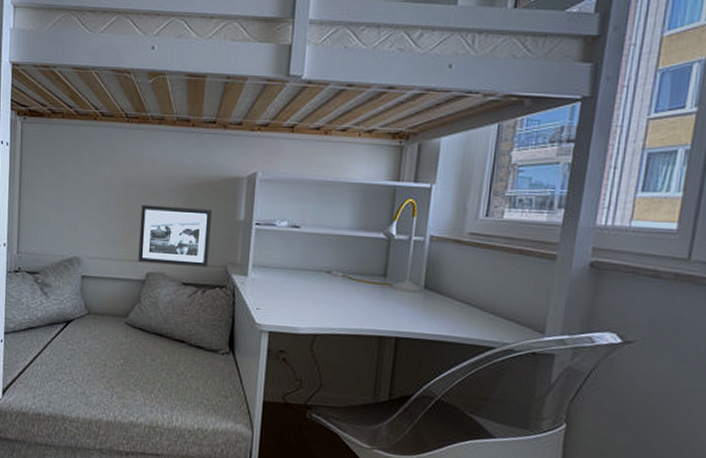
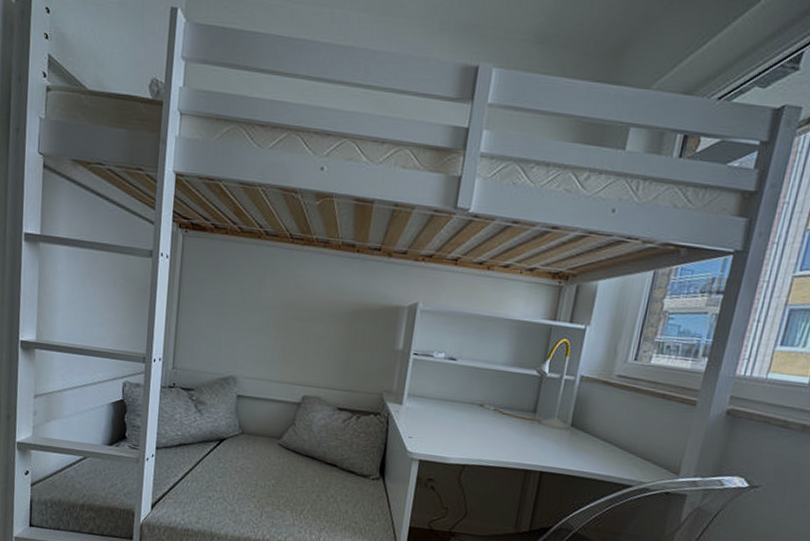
picture frame: present [138,204,213,267] -> none [295,327,372,394]

